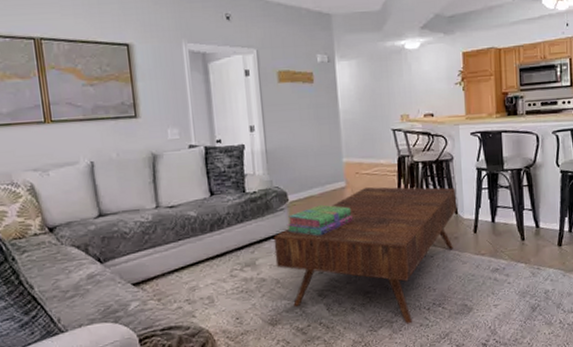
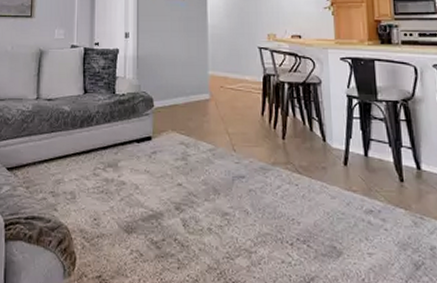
coffee table: present [273,186,457,324] -> none [137,101,325,258]
stack of books: present [286,204,354,236] -> none [150,114,216,146]

